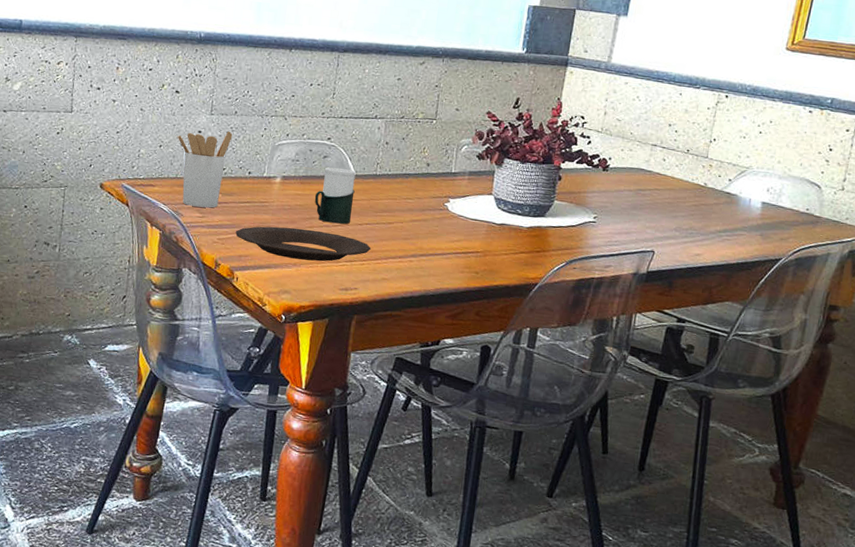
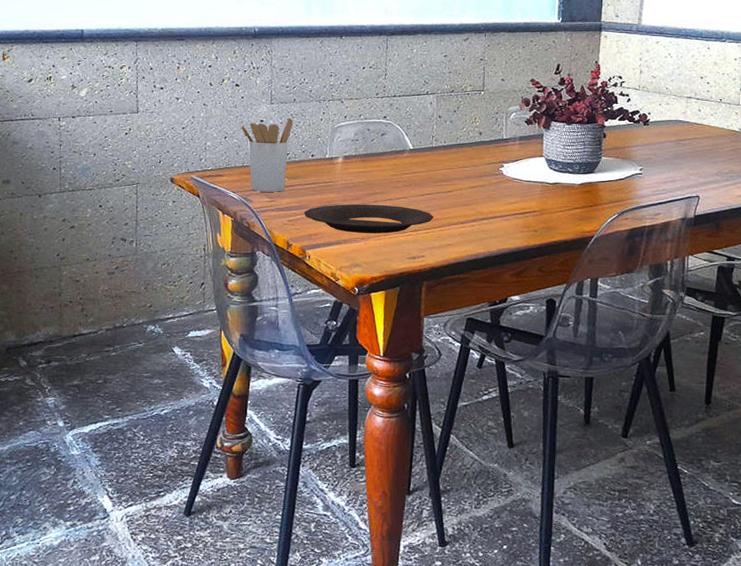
cup: present [314,167,356,224] -> none [376,143,414,197]

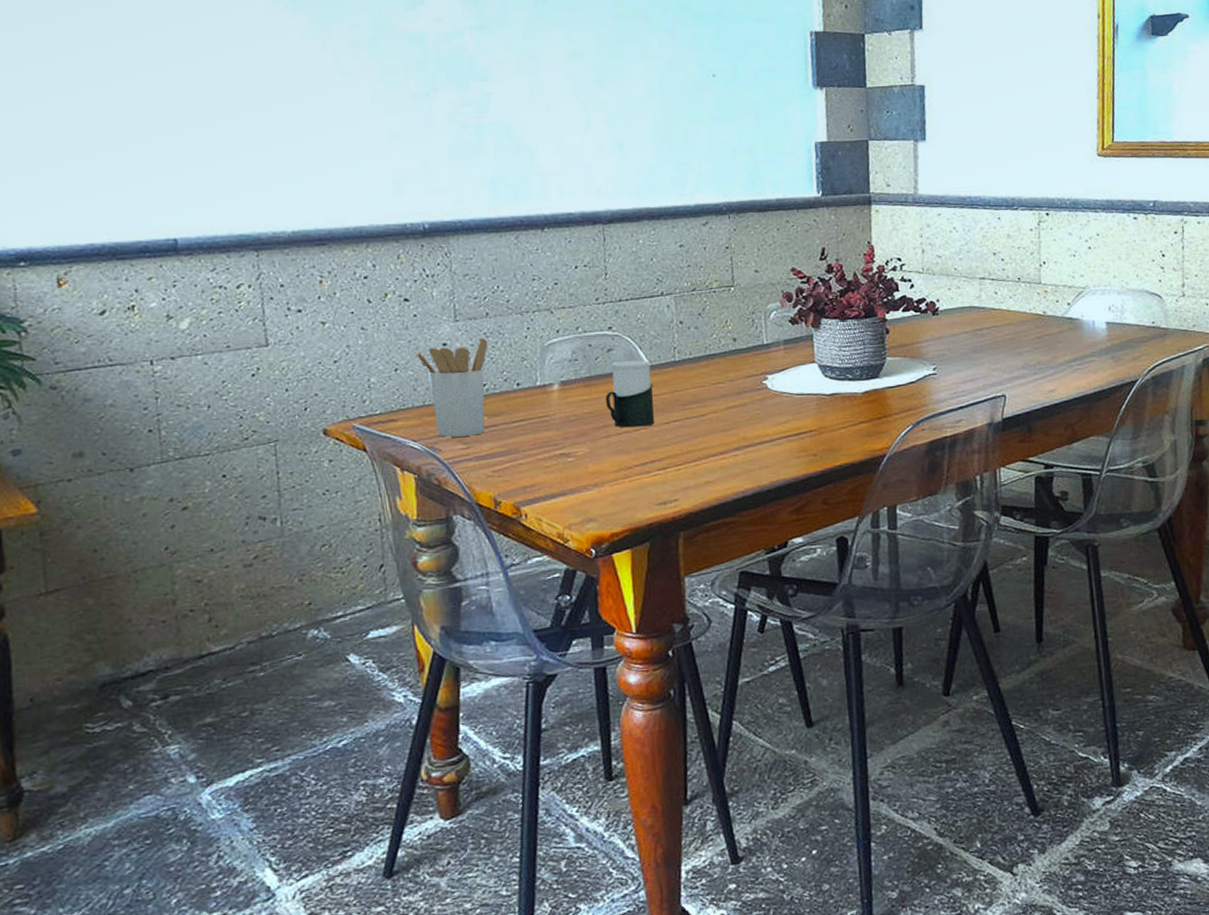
plate: present [304,204,434,234] -> none [514,439,686,479]
cup: none [376,143,414,197] -> present [605,360,654,428]

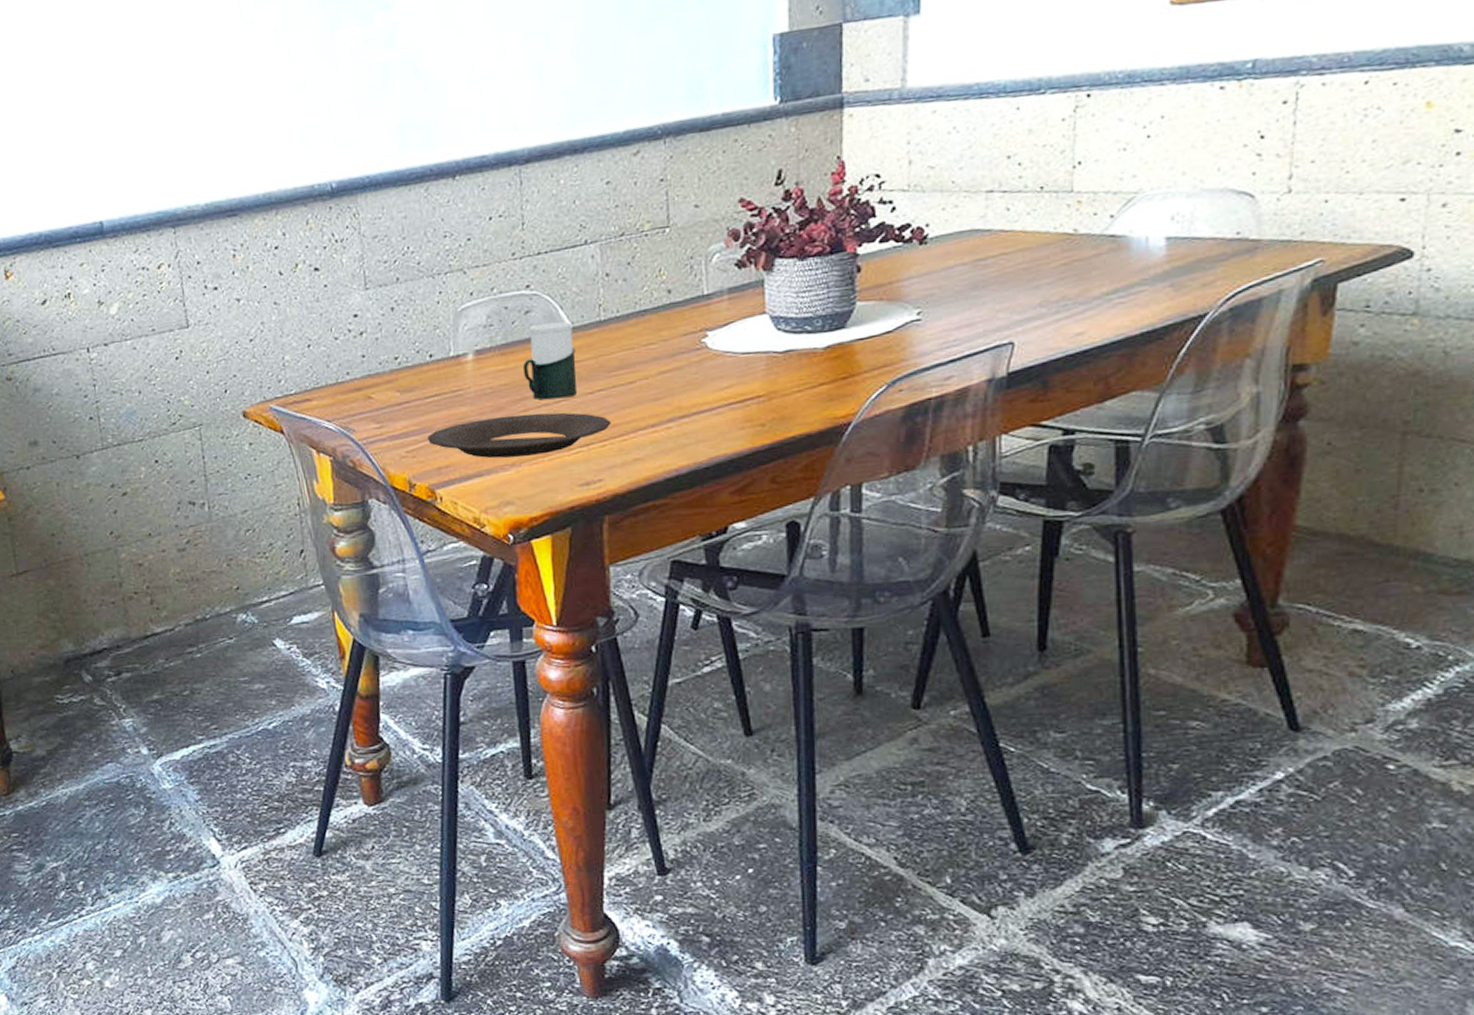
utensil holder: present [416,338,488,437] -> none [328,306,400,416]
plate: none [514,439,686,479] -> present [428,412,611,459]

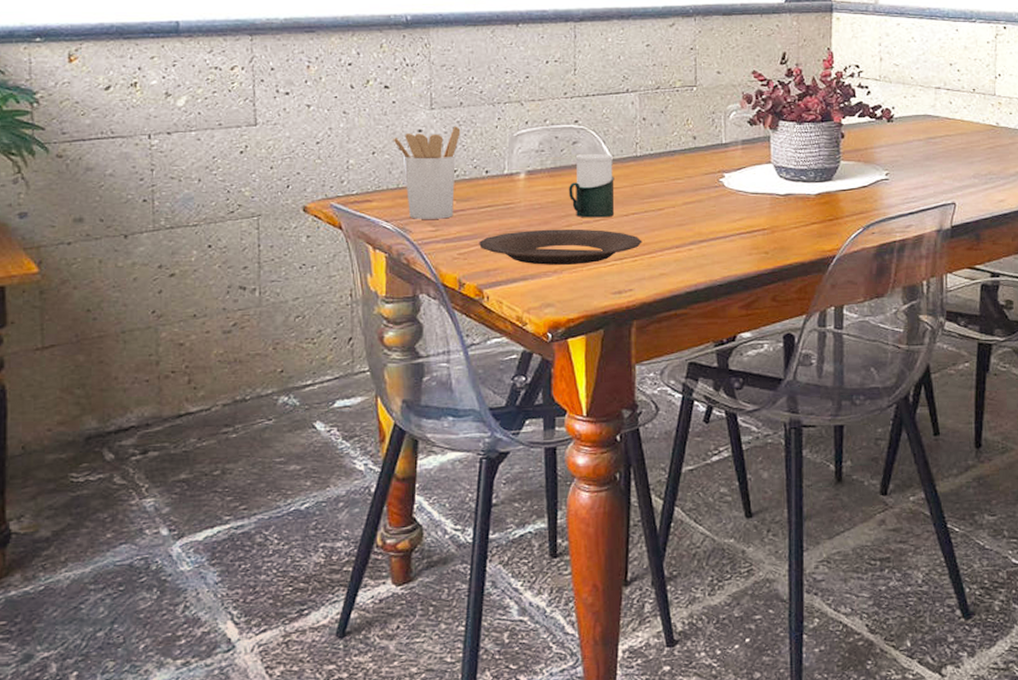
utensil holder: none [328,306,400,416] -> present [393,126,461,219]

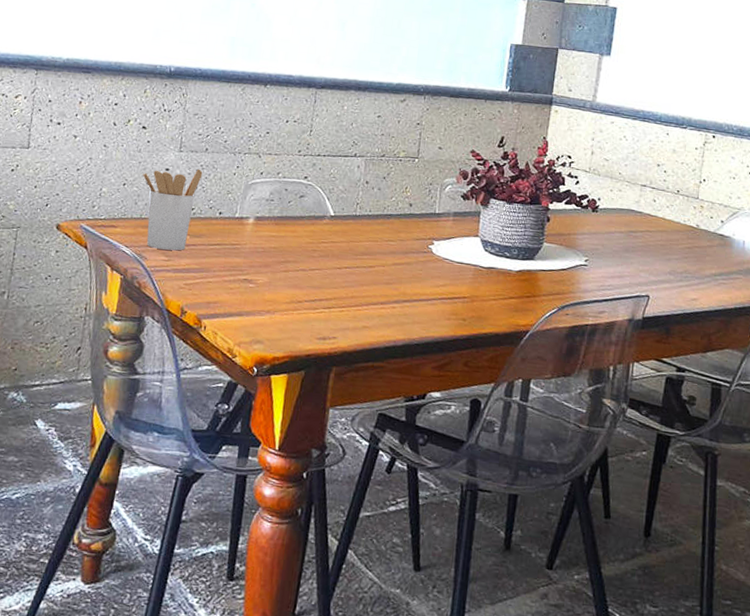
plate: present [479,228,642,265] -> none [204,270,351,309]
cup: present [568,153,615,218] -> none [290,207,334,268]

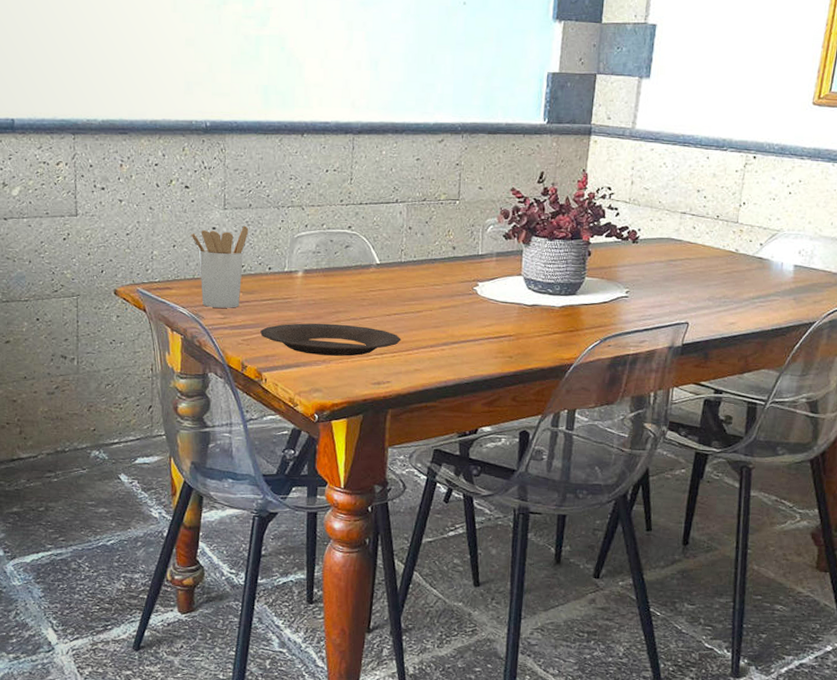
plate: none [204,270,351,309] -> present [260,323,401,357]

